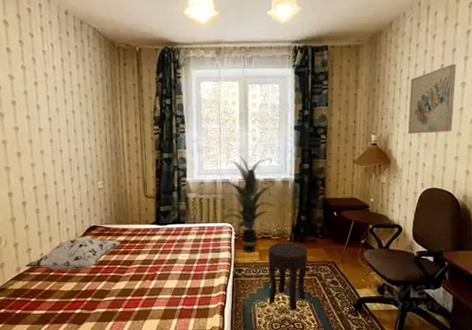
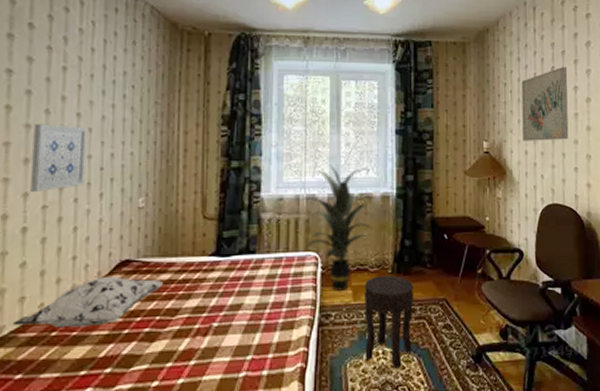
wall art: none [21,127,59,178] -> present [30,124,87,193]

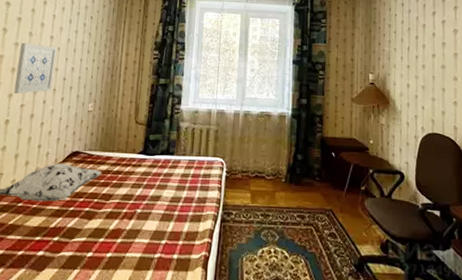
indoor plant: present [300,162,372,291] -> none [211,84,270,193]
side table: present [365,275,414,369] -> none [259,183,304,268]
wall art: present [521,67,569,141] -> none [405,12,449,77]

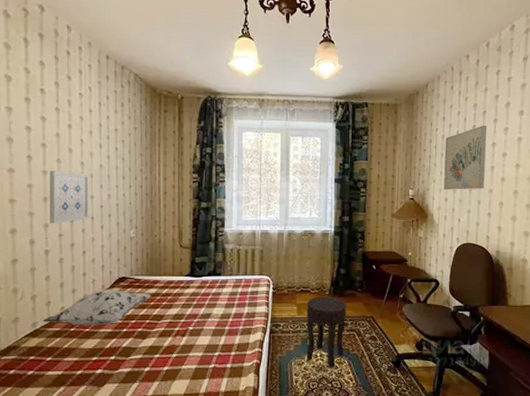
side table: none [259,183,304,268] -> present [306,296,347,368]
wall art: none [405,12,449,77] -> present [444,126,487,190]

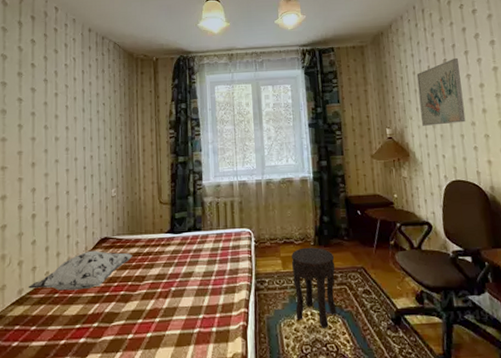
wall art: present [49,170,89,224] -> none [37,136,73,188]

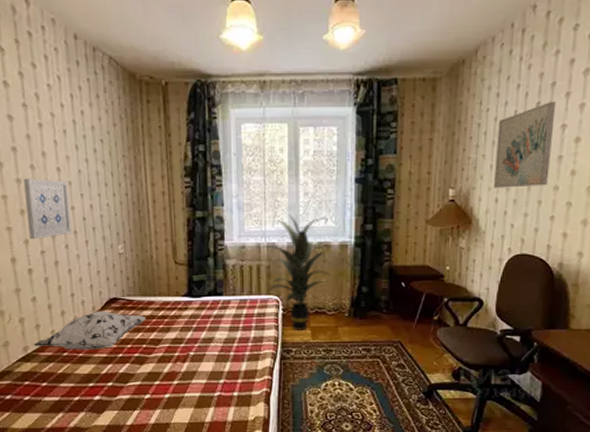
wall art: none [37,136,73,188] -> present [23,178,72,240]
indoor plant: none [233,153,294,261] -> present [261,211,330,330]
side table: present [292,247,337,329] -> none [322,318,370,398]

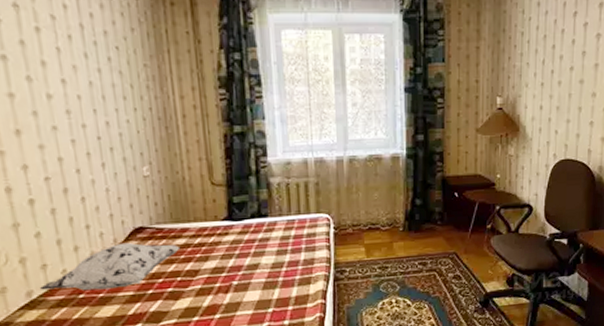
wall art: present [23,178,72,240] -> none [18,92,83,165]
indoor plant: present [261,211,330,330] -> none [308,124,382,249]
wall art: present [494,102,557,188] -> none [538,12,591,96]

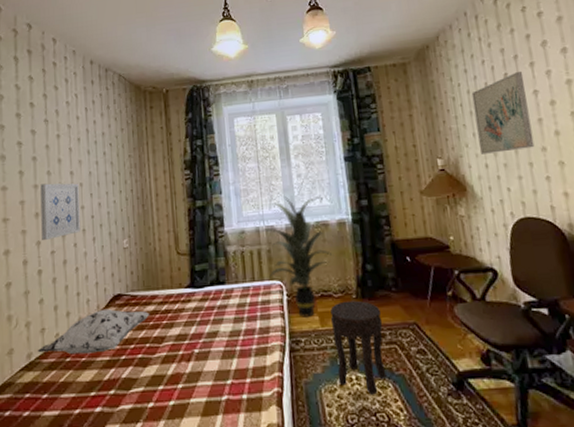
wall art: none [18,92,83,165] -> present [40,183,80,241]
indoor plant: none [308,124,382,249] -> present [260,194,332,317]
side table: none [377,233,425,315] -> present [330,300,387,395]
wall art: none [538,12,591,96] -> present [471,72,535,154]

